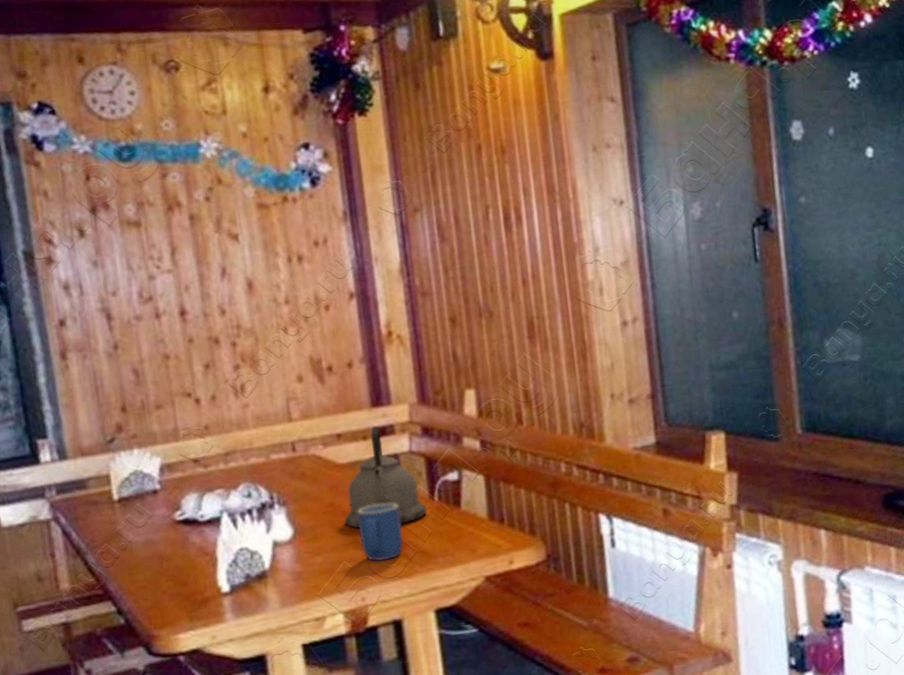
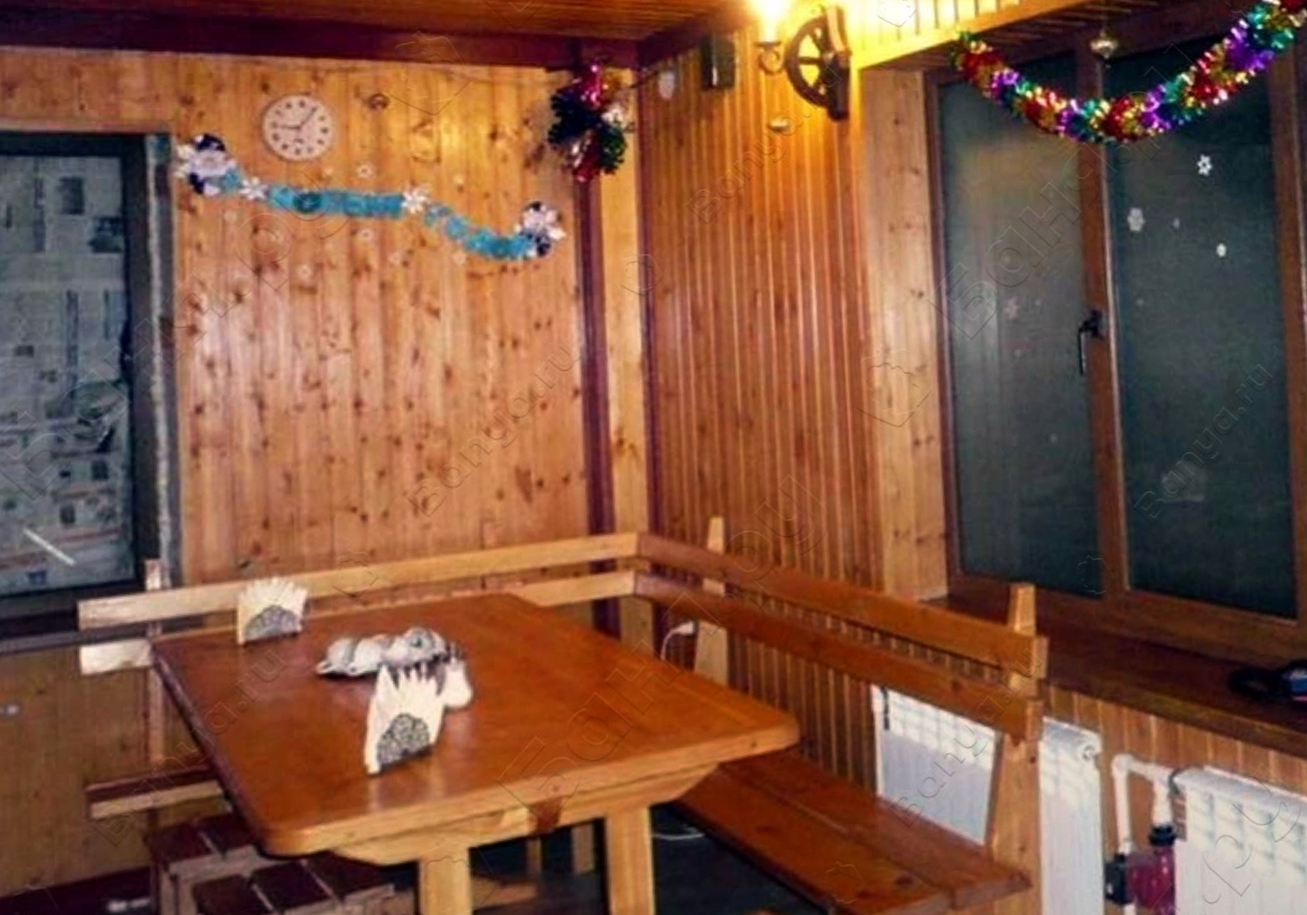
kettle: present [345,426,427,529] -> none [542,560,650,693]
mug: present [357,503,404,562] -> none [558,661,616,738]

